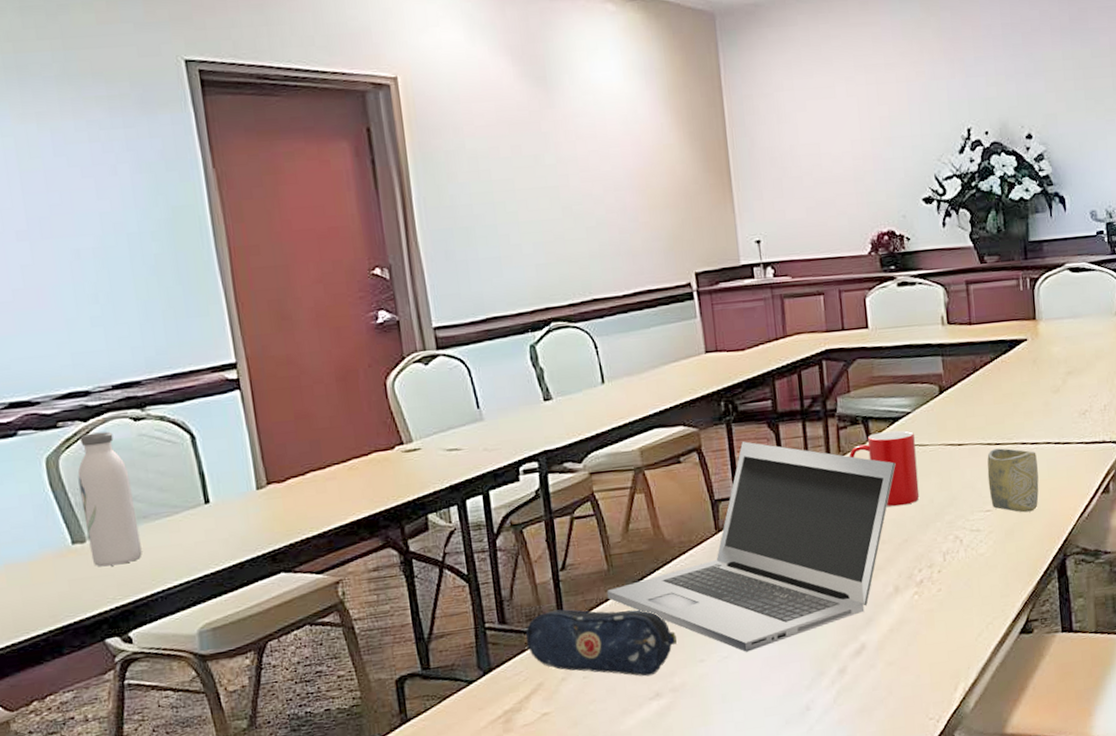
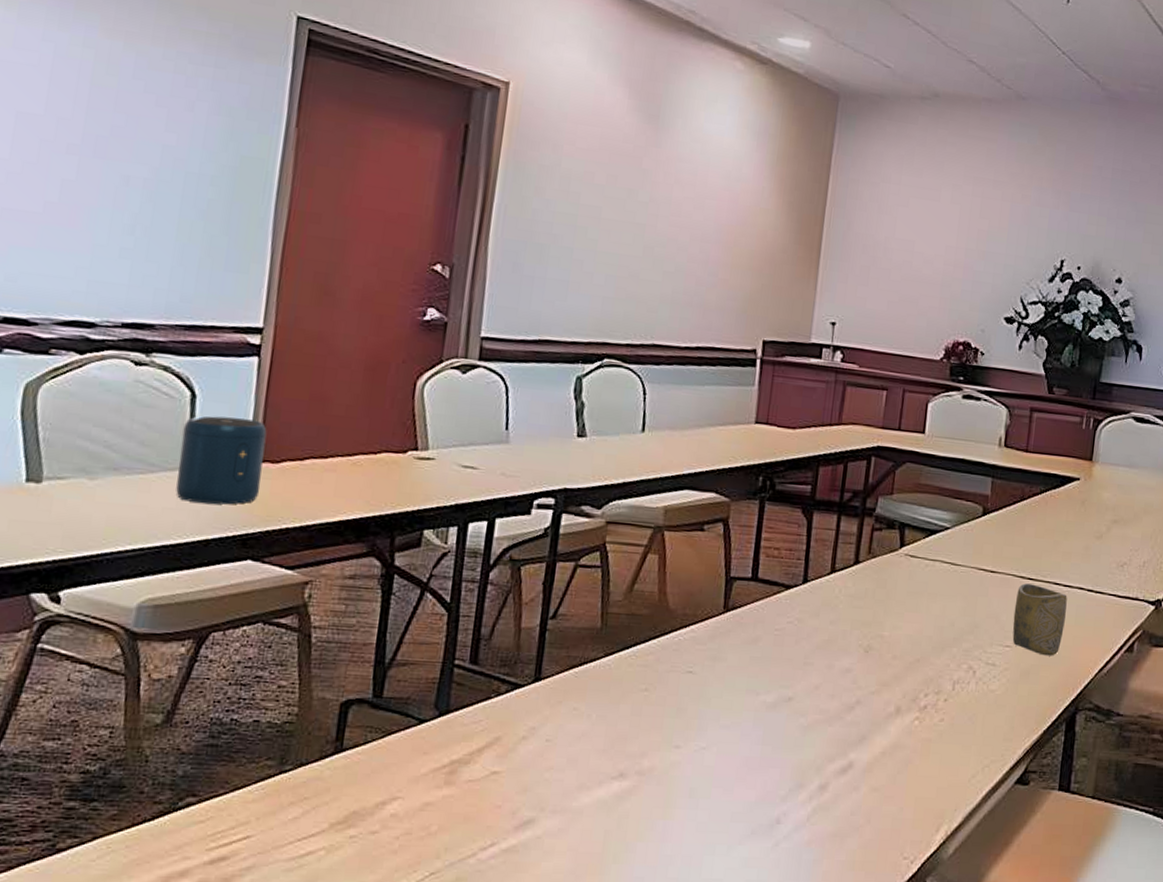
water bottle: present [77,431,142,567] -> none [43,367,112,515]
speaker: none [192,447,275,533] -> present [176,416,267,505]
pencil case: present [525,609,678,677] -> none [494,660,657,753]
laptop: present [606,441,896,652] -> none [593,522,924,747]
cup: present [850,430,920,507] -> none [879,541,949,623]

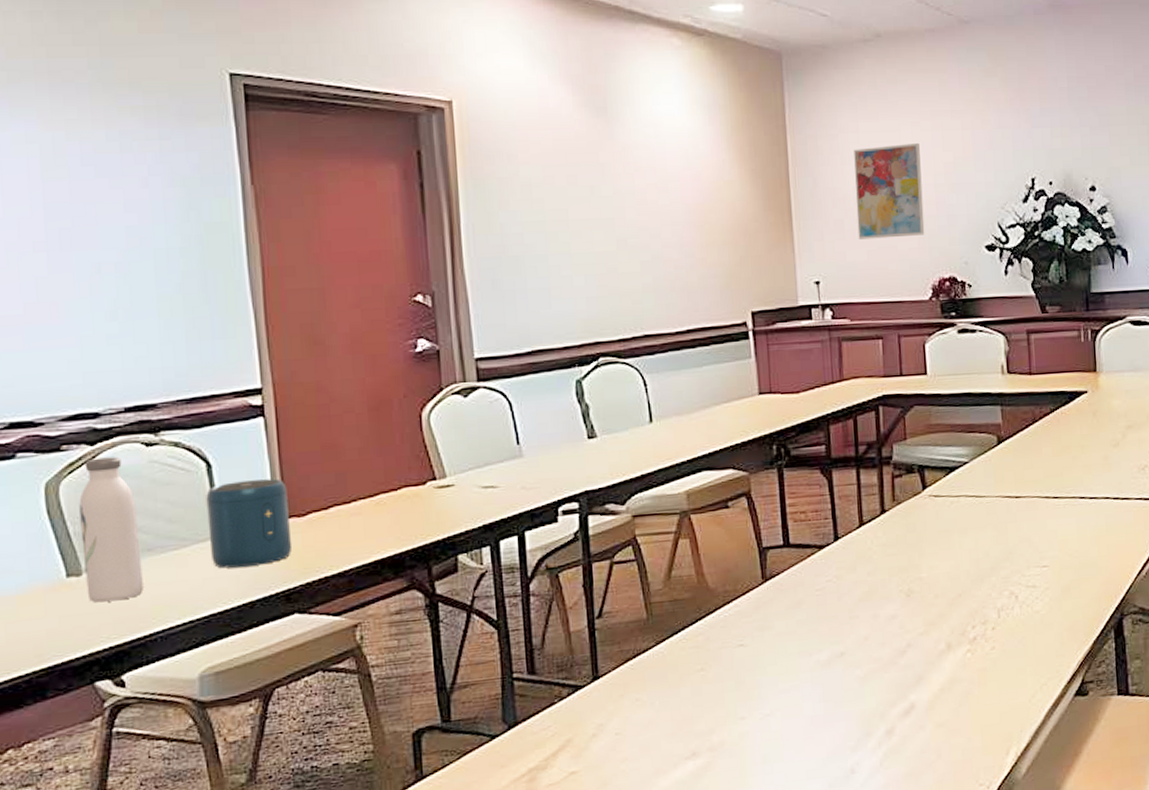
water bottle: none [43,367,112,515] -> present [79,456,144,603]
wall art: none [881,200,959,296] -> present [854,143,925,240]
cup: present [1012,583,1067,656] -> none [1044,502,1097,569]

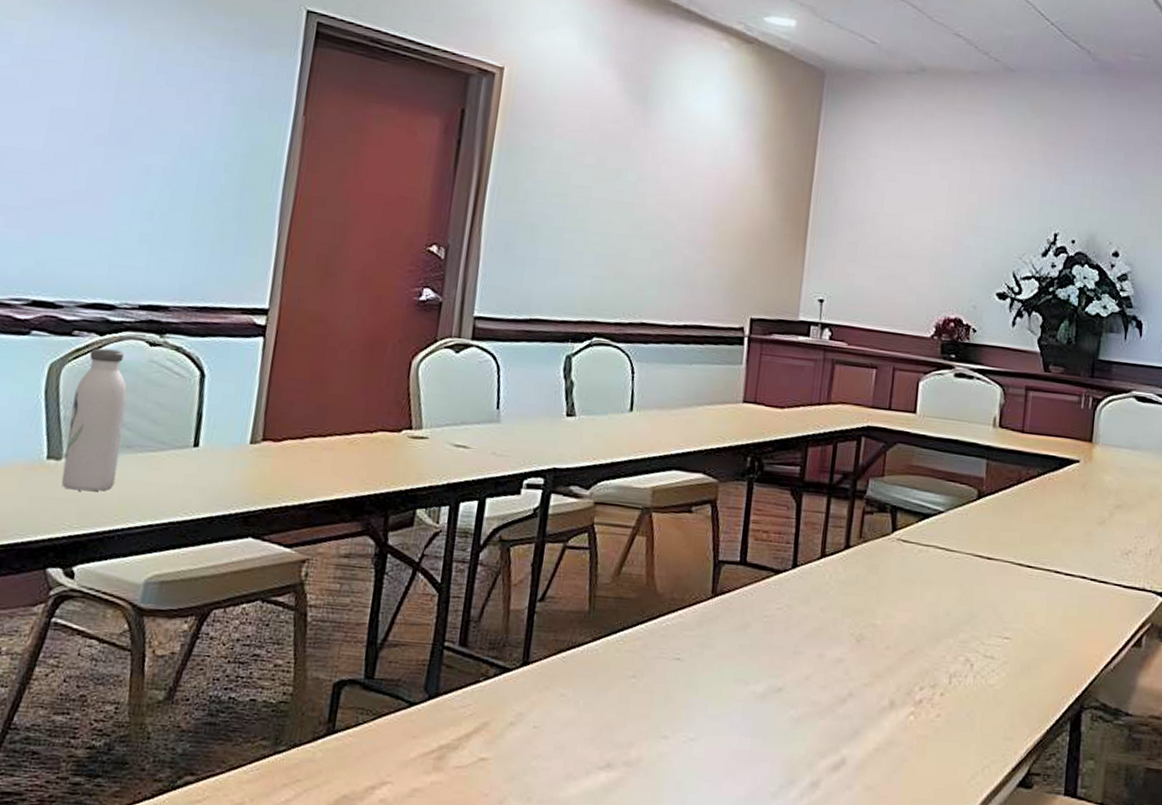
speaker: present [206,478,293,569] -> none [183,395,270,483]
wall art: present [854,143,925,240] -> none [869,176,947,272]

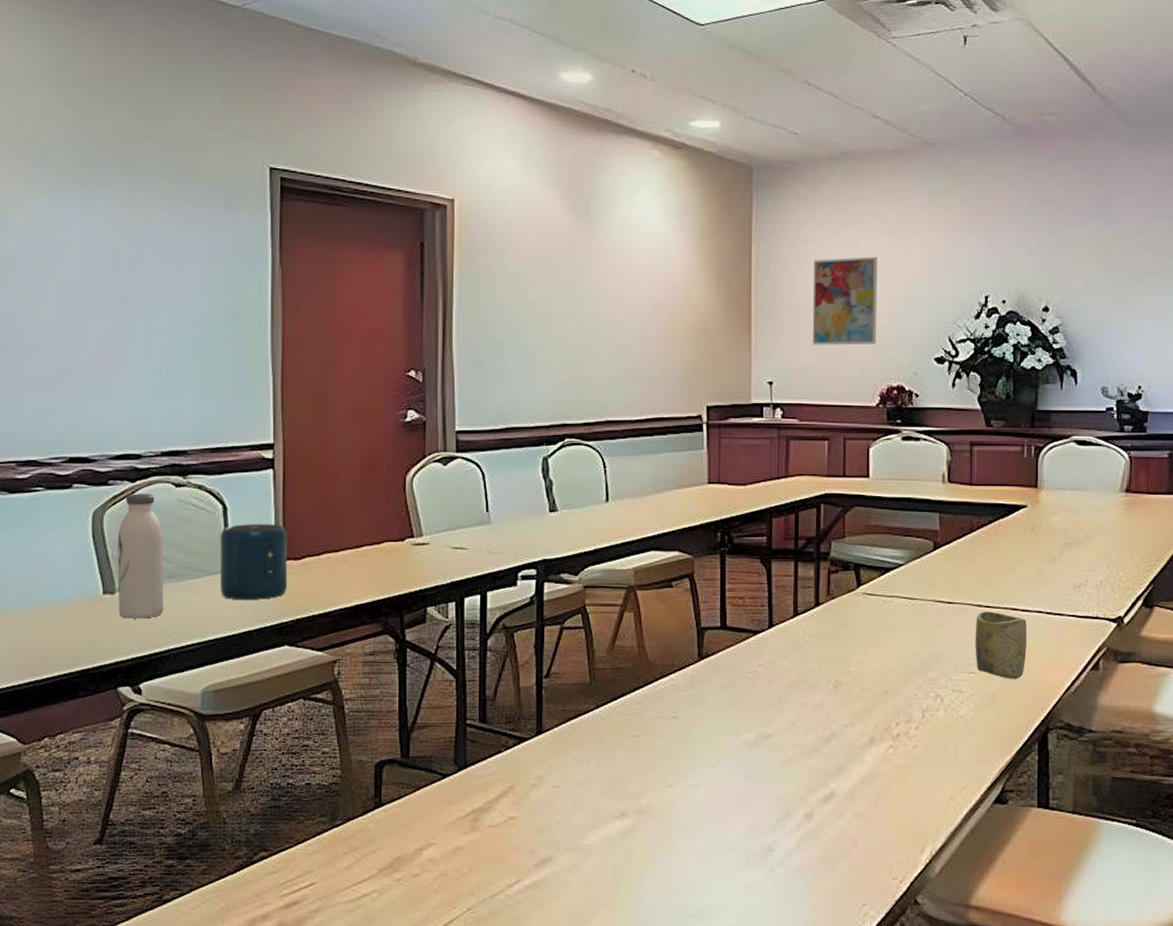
speaker: none [183,395,270,483] -> present [220,524,288,599]
wall art: none [869,176,947,272] -> present [812,257,878,345]
cup: none [1011,571,1069,650] -> present [975,611,1027,679]

